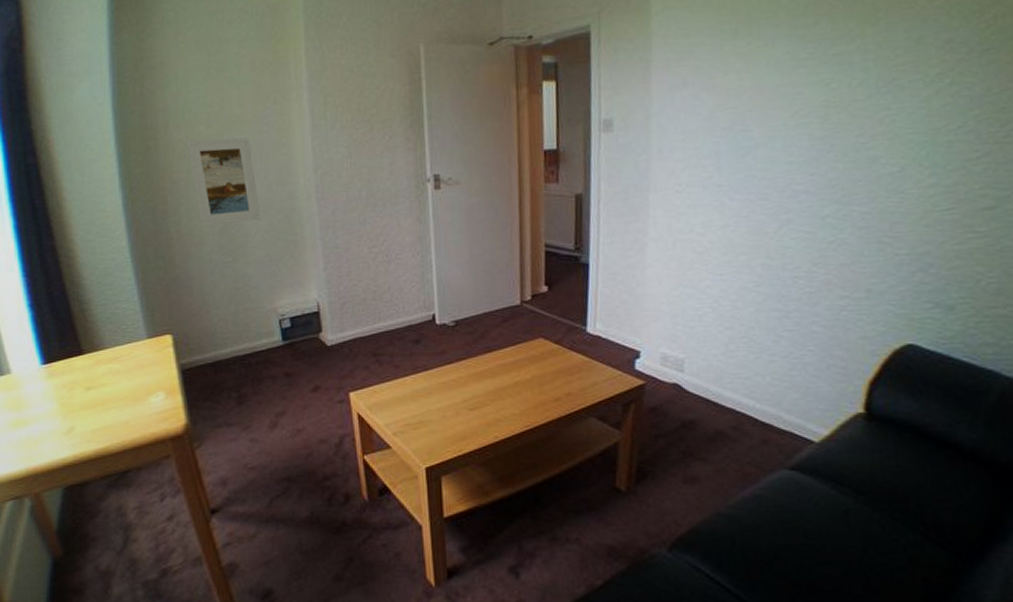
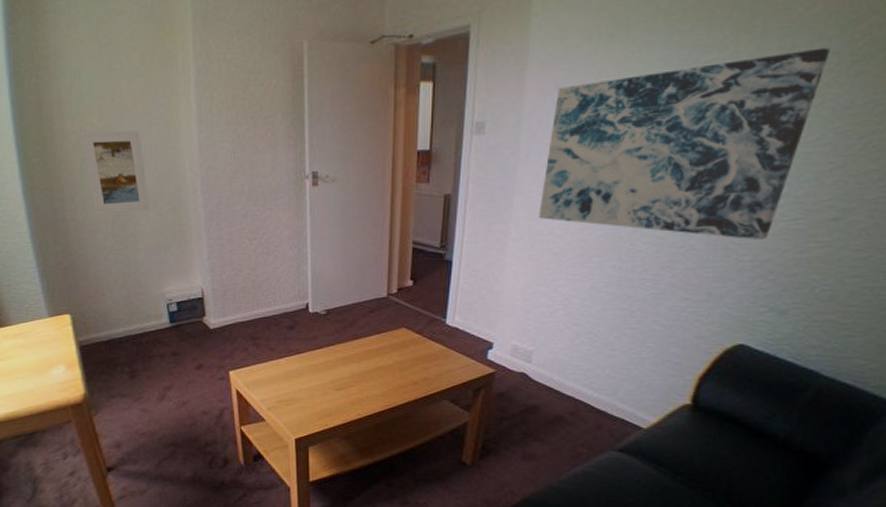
wall art: none [677,37,958,233] -> present [538,47,830,241]

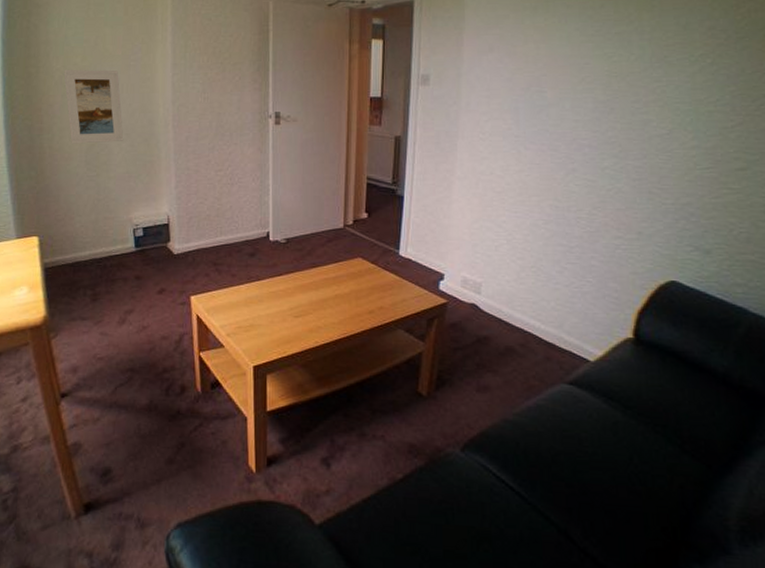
wall art: present [538,47,830,241] -> none [480,26,719,186]

